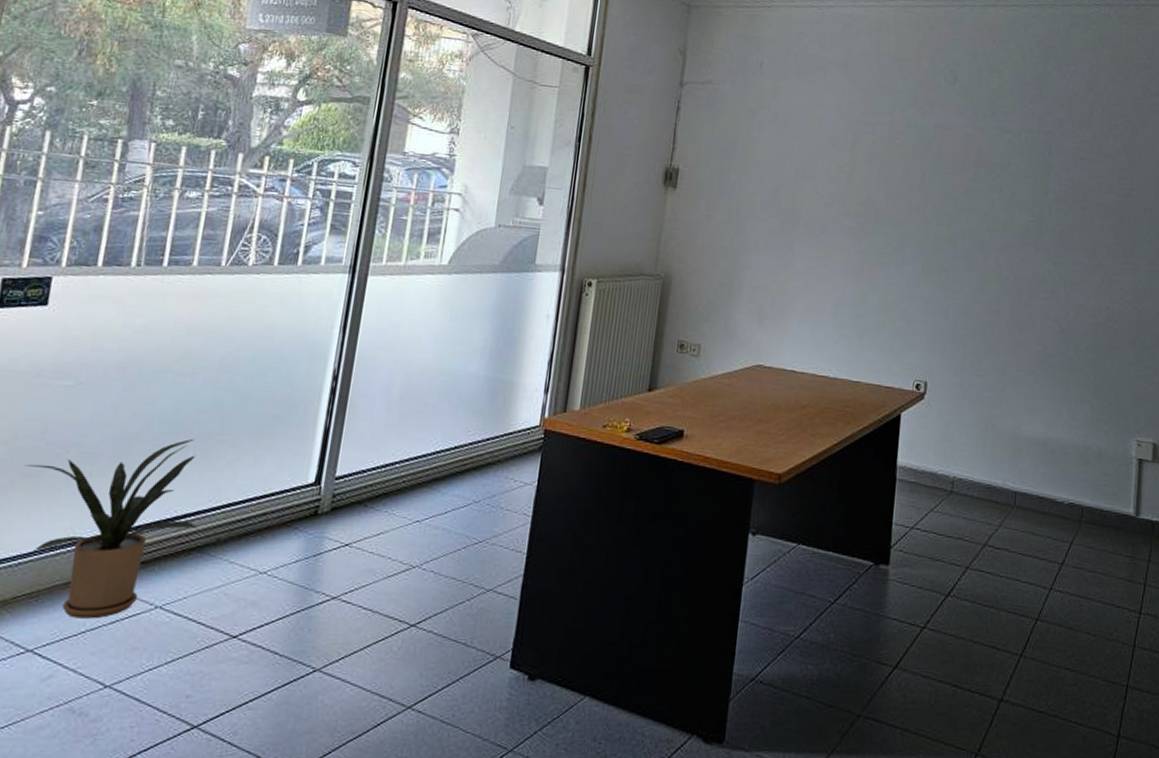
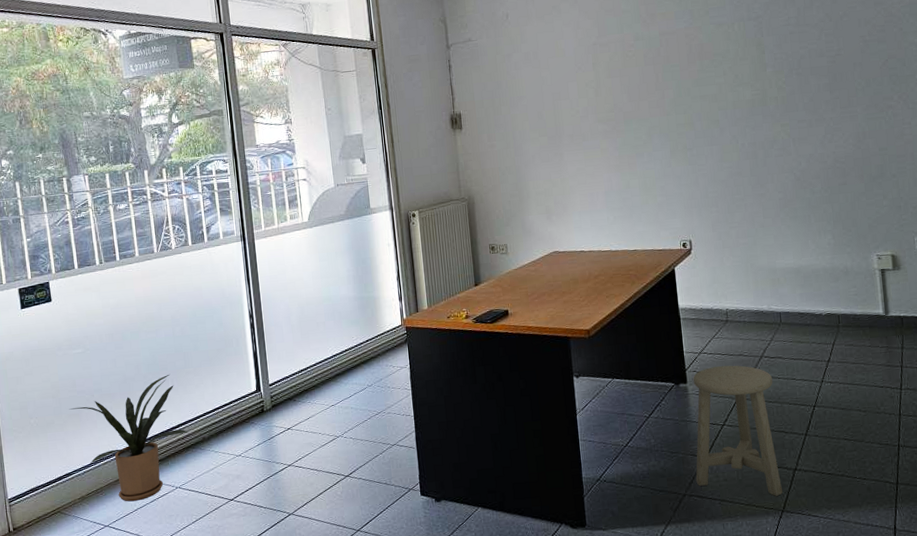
stool: none [877,548,994,733] -> present [693,365,783,496]

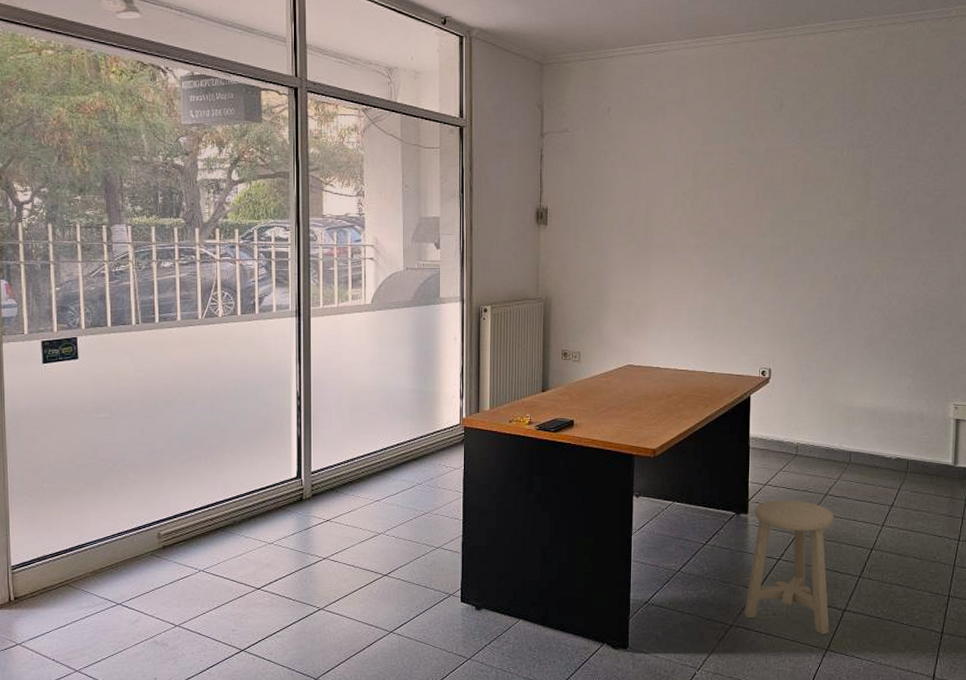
house plant: present [69,374,189,502] -> none [88,450,219,581]

